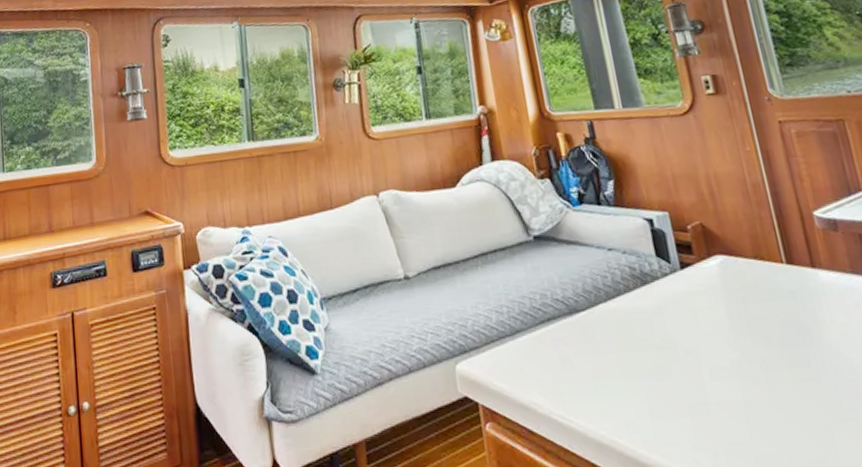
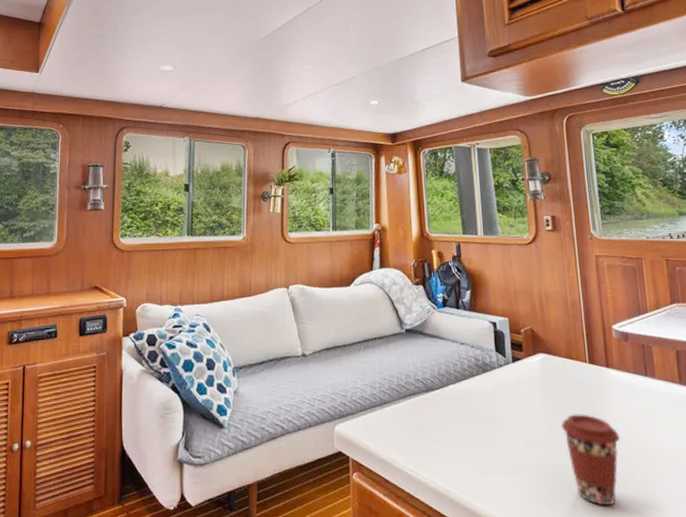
coffee cup: none [757,331,848,454] -> present [561,414,620,506]

